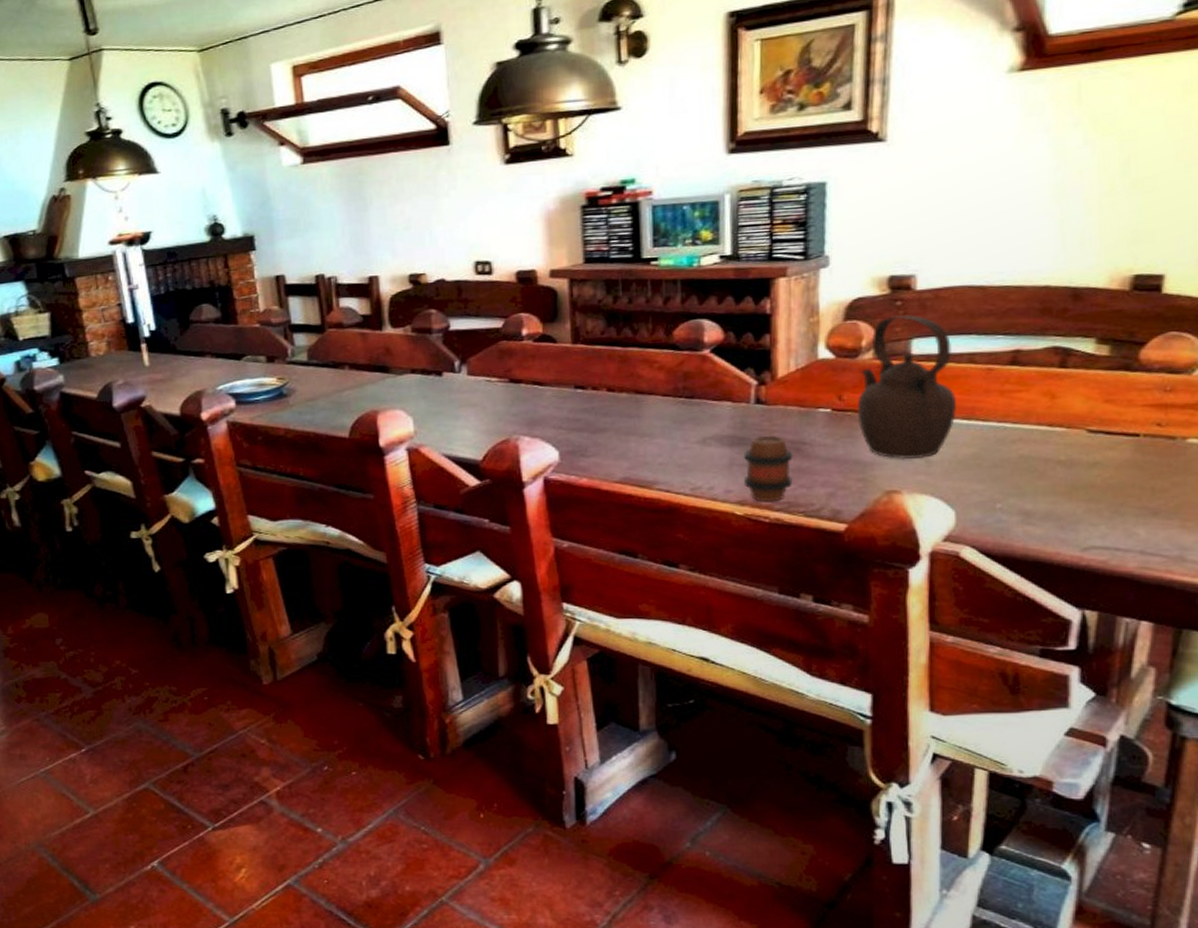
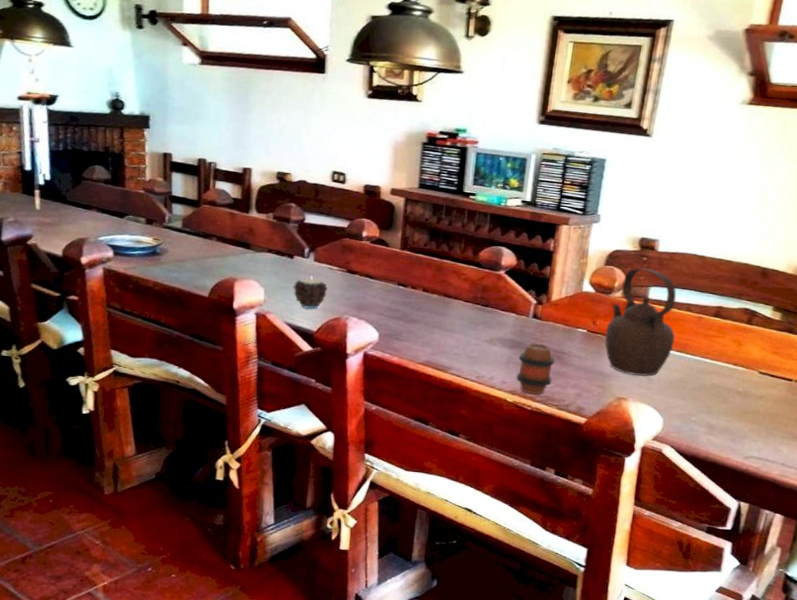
candle: none [446,393,489,435] -> present [293,276,328,310]

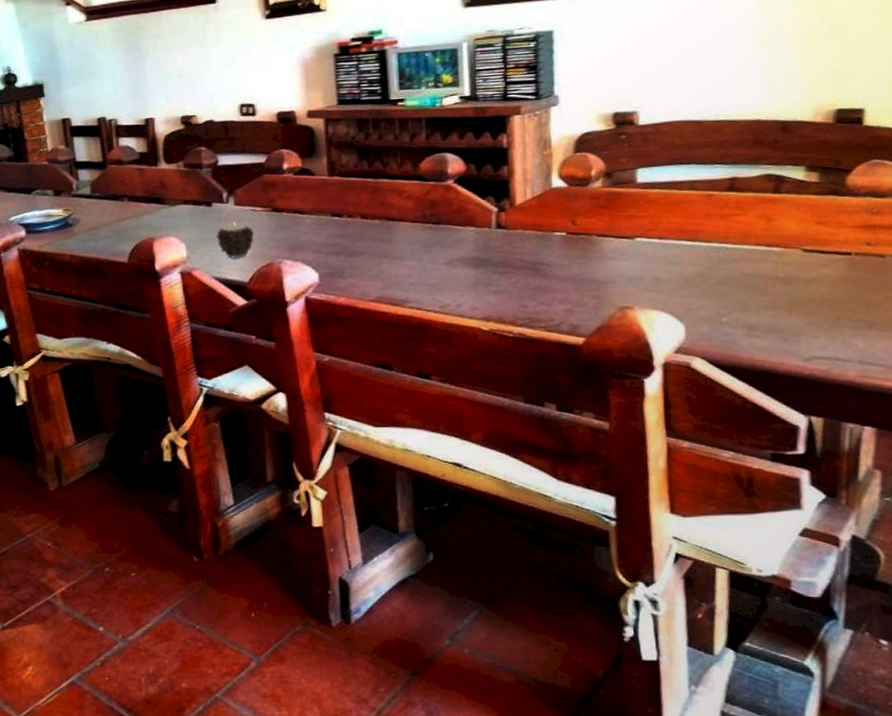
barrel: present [516,342,555,395] -> none [487,257,533,318]
teapot: present [604,267,677,376] -> none [589,147,681,279]

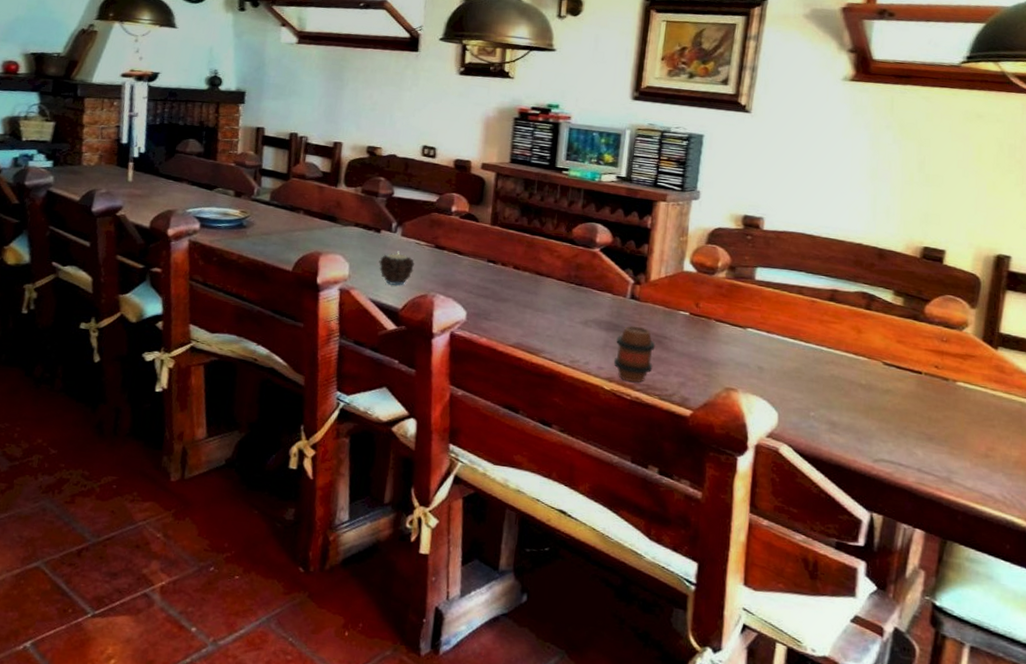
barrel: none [487,257,533,318] -> present [613,325,656,383]

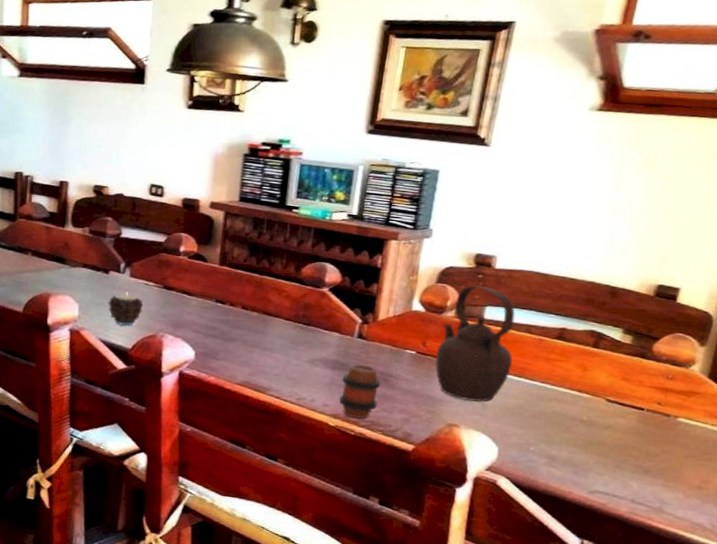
teapot: none [708,246,786,365] -> present [434,285,515,402]

